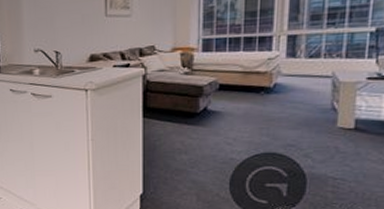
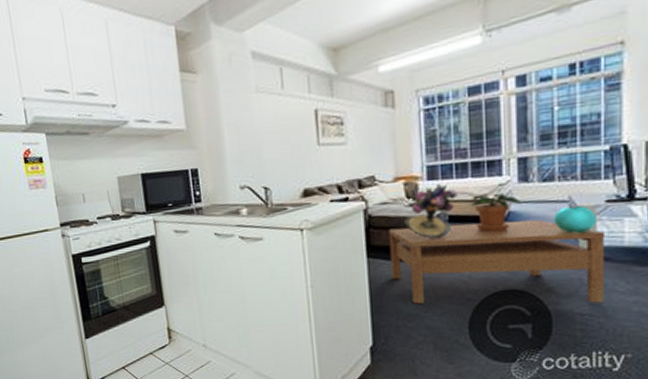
coffee table: none [163,91,364,169] -> present [388,220,606,304]
bouquet: none [179,56,229,104] -> present [404,184,458,239]
potted plant: none [242,66,288,102] -> present [472,193,522,233]
decorative sphere: none [316,81,357,106] -> present [553,206,596,233]

